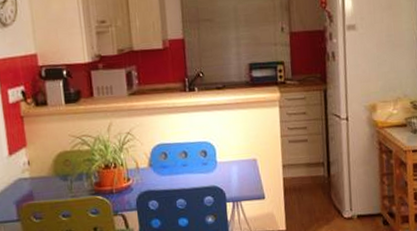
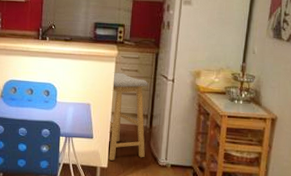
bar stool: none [277,117,327,222] -> present [108,72,148,161]

